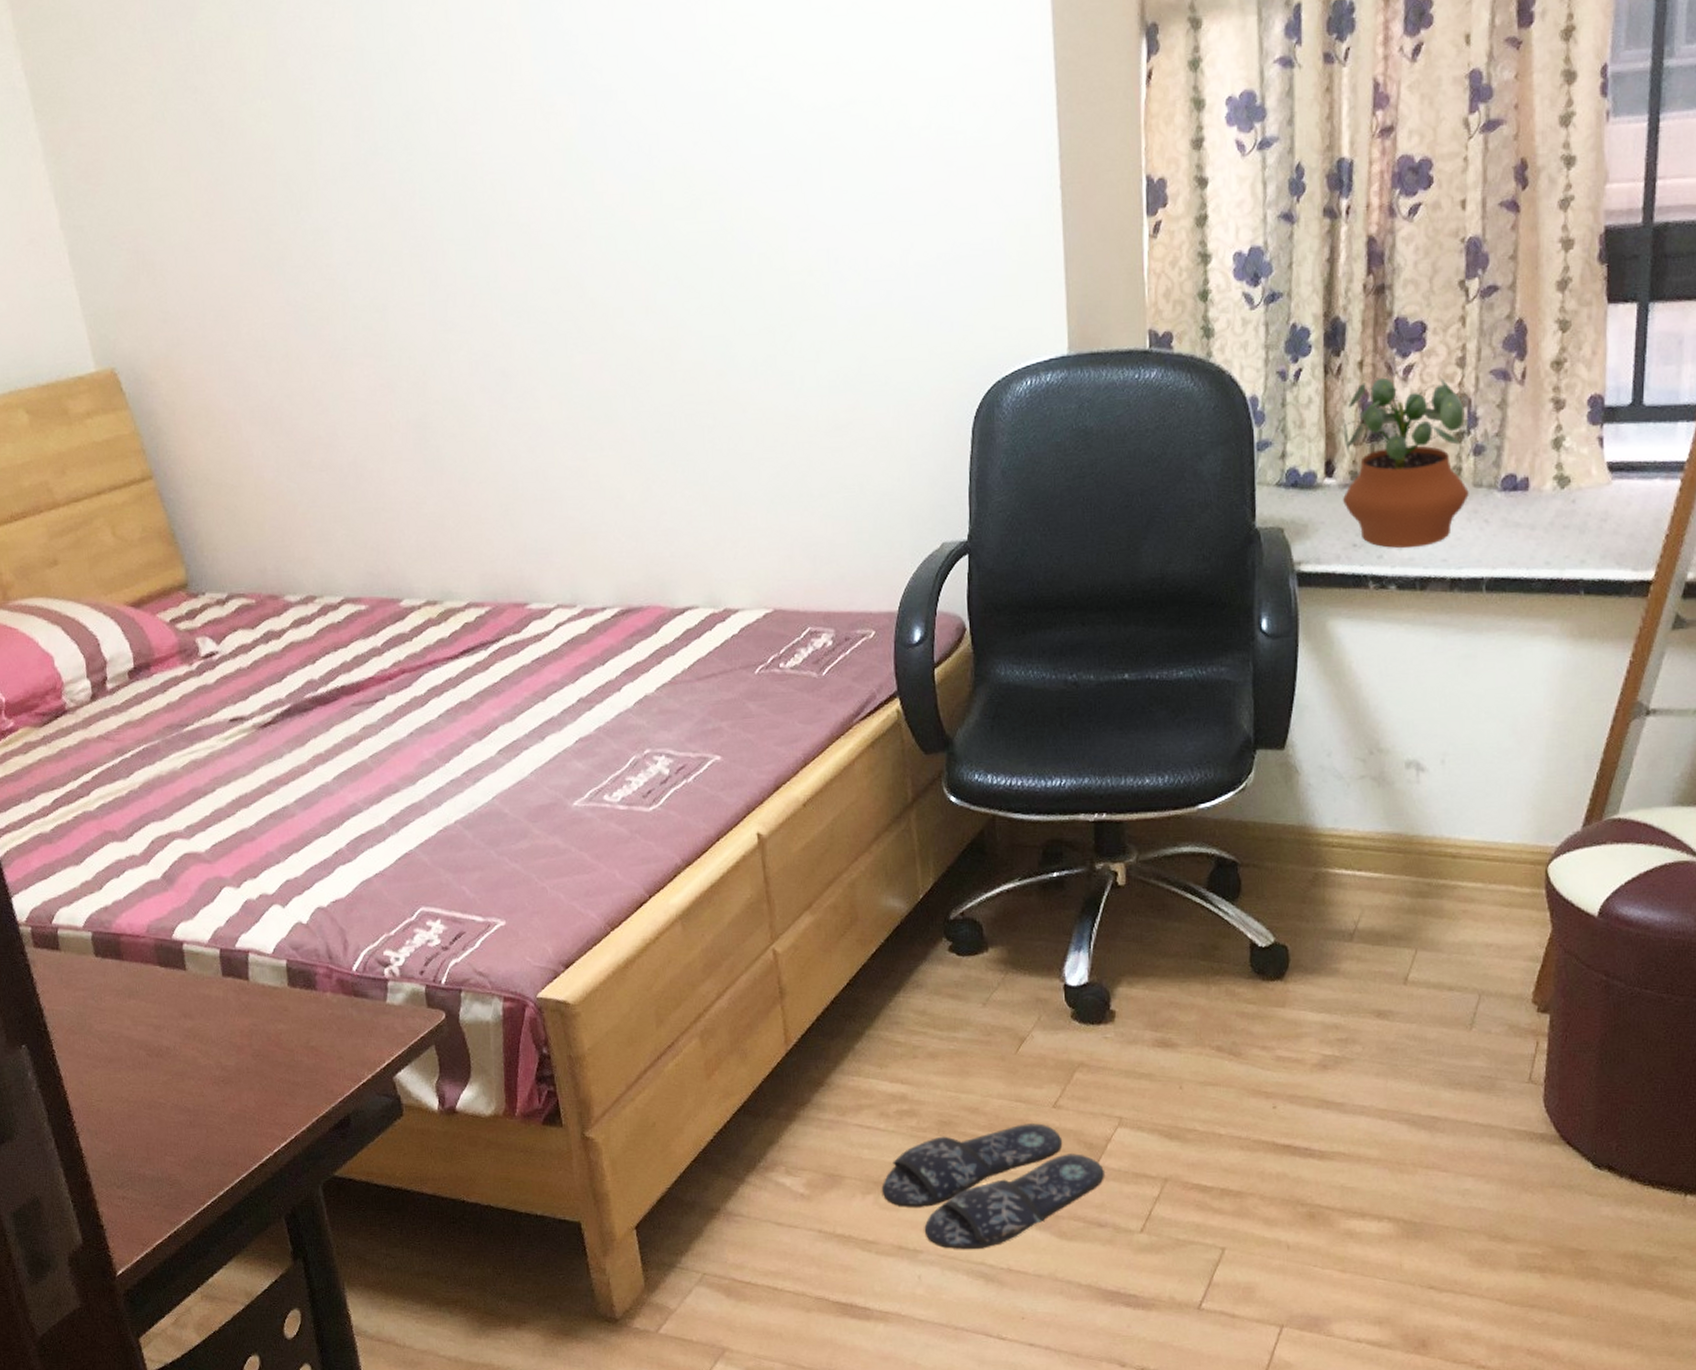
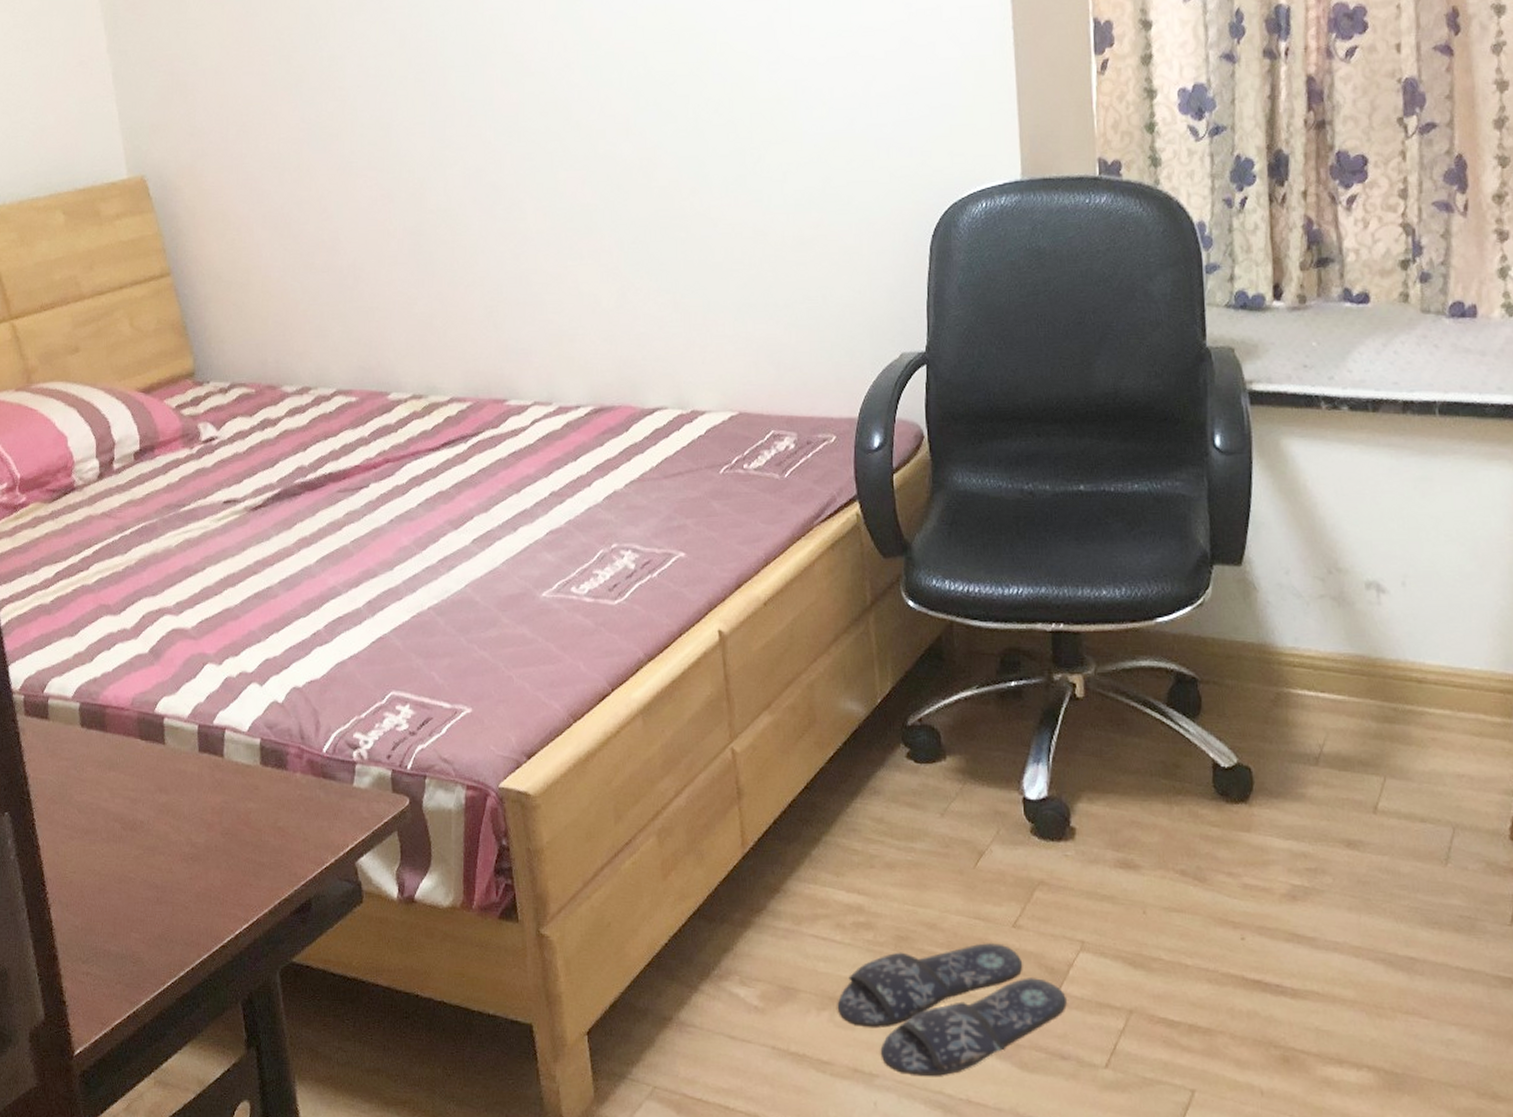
potted plant: present [1343,377,1469,548] -> none [1289,206,1417,370]

